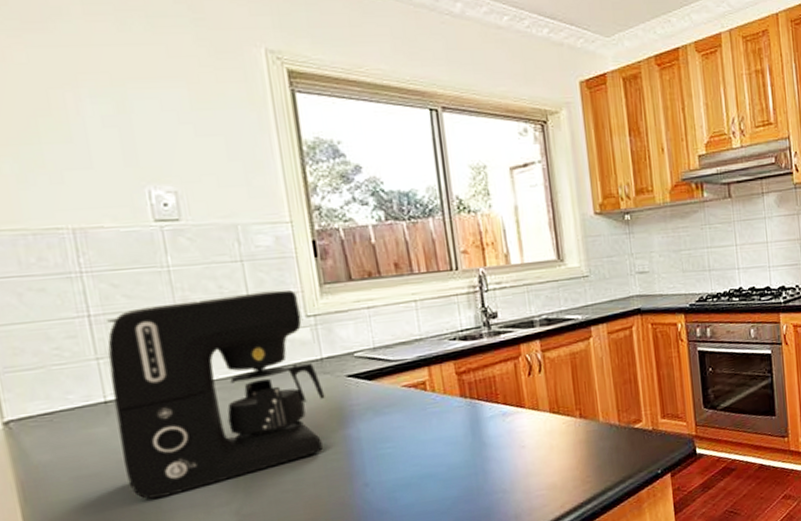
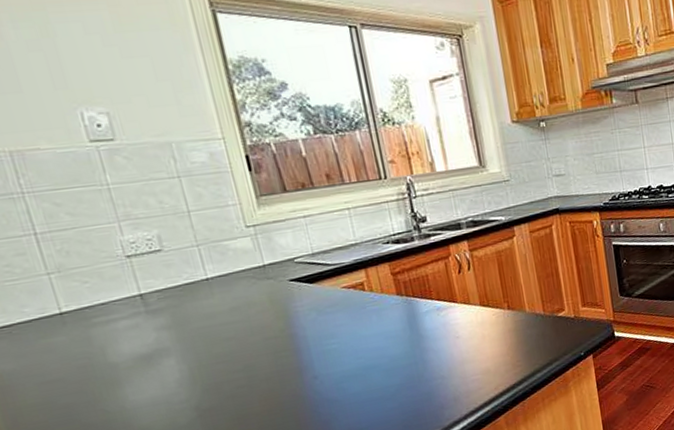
coffee maker: present [107,290,325,499] -> none [53,203,272,400]

